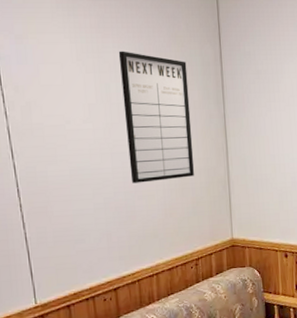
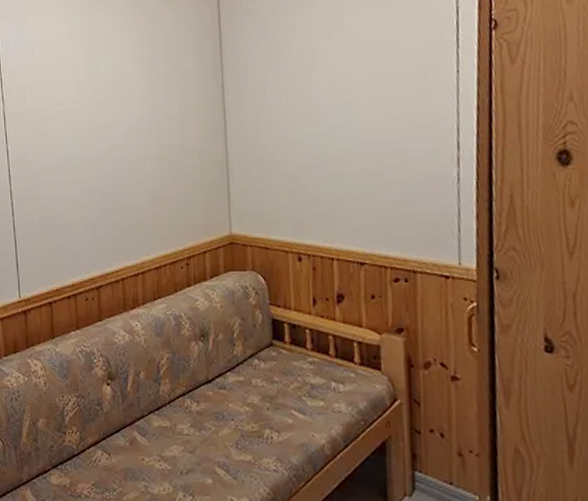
writing board: present [118,51,194,183] -> none [109,23,187,168]

